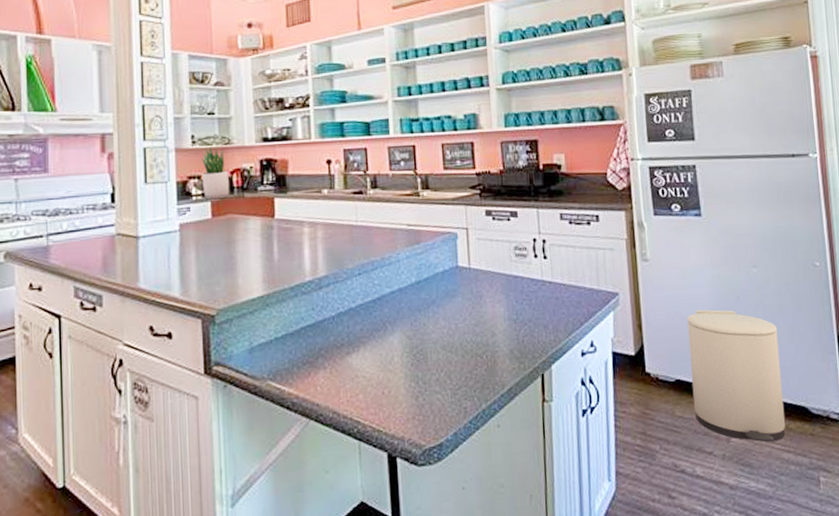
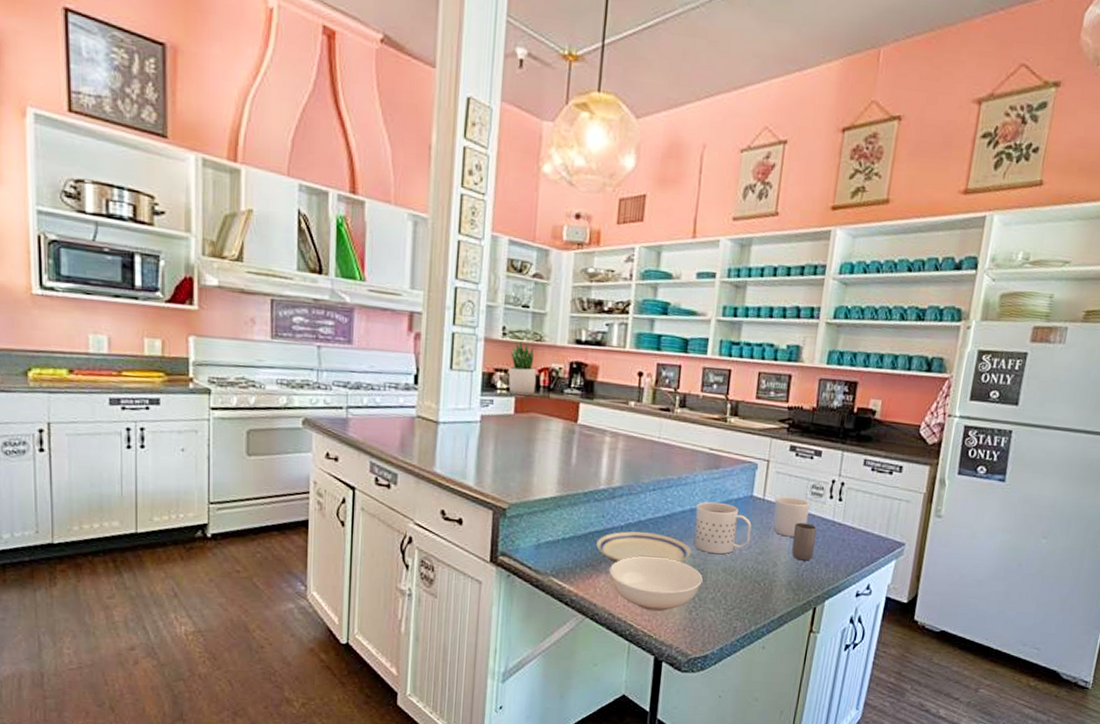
plate: none [310,319,407,356] -> present [596,531,691,563]
bowl: none [327,343,423,403] -> present [609,556,703,612]
mug: none [404,277,464,332] -> present [693,501,752,555]
mug: none [480,261,517,303] -> present [773,496,810,537]
cup: none [505,286,531,326] -> present [792,522,817,561]
pedal bin: present [687,309,786,442] -> none [951,570,1050,698]

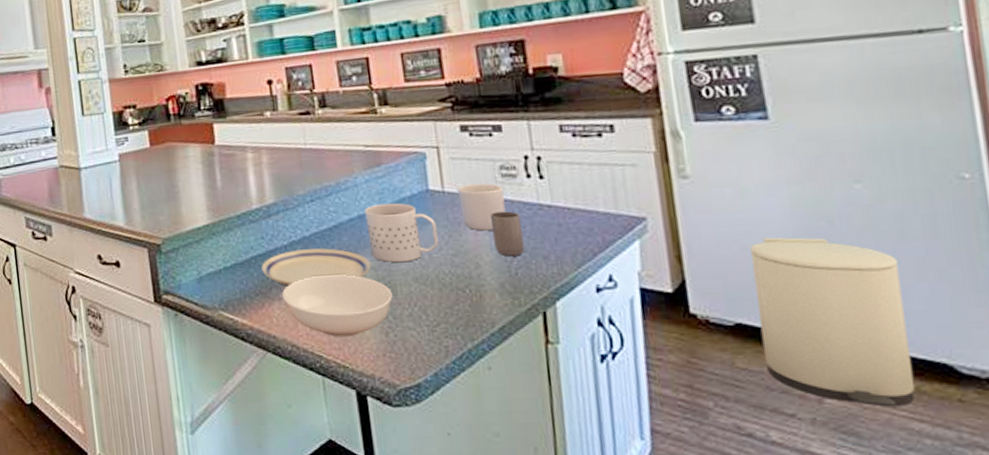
planter: present [508,341,536,396] -> none [134,75,166,129]
pedal bin: none [951,570,1050,698] -> present [749,237,916,407]

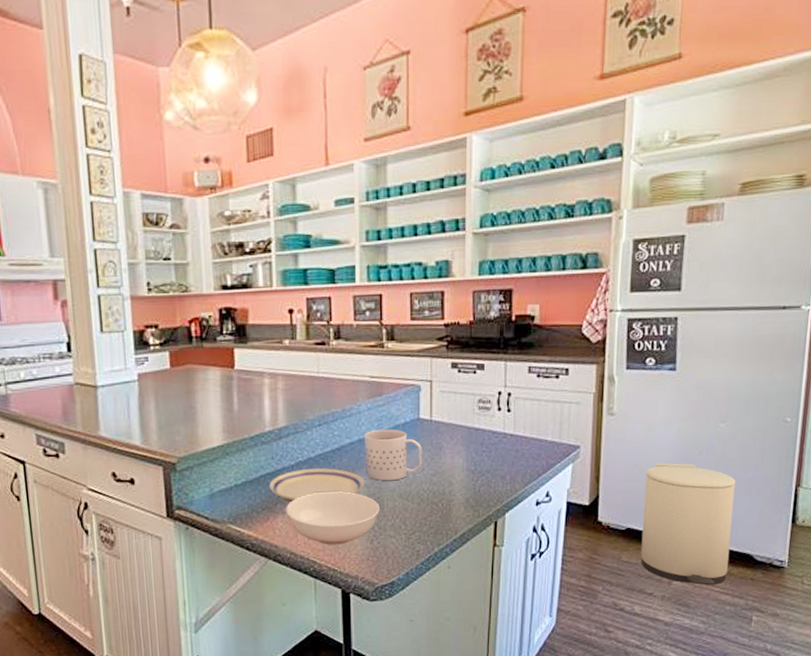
mug: present [456,183,506,231] -> none [442,414,478,455]
cup: present [489,211,526,257] -> none [465,438,489,477]

